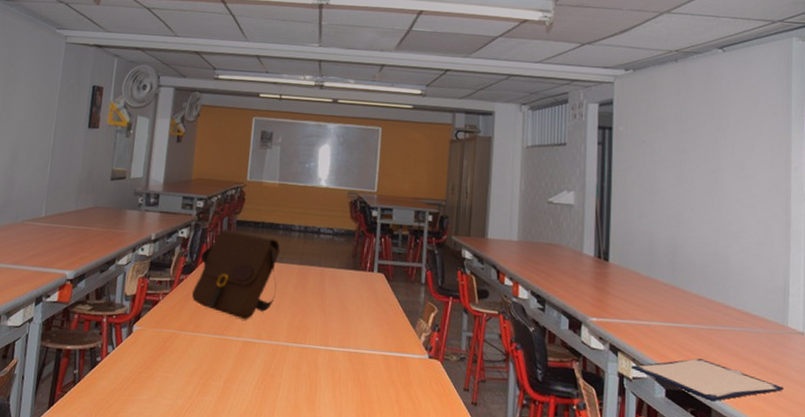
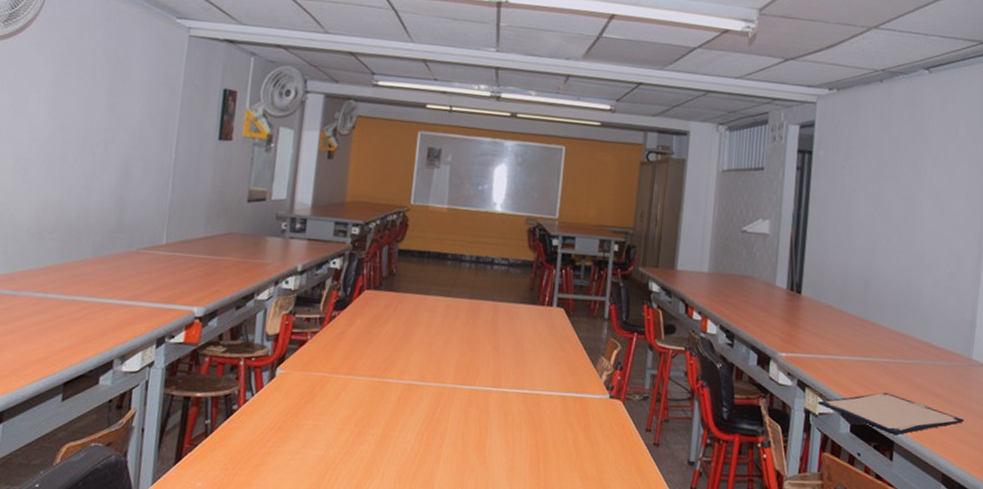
shoulder bag: present [191,229,280,320] -> none [345,259,448,361]

